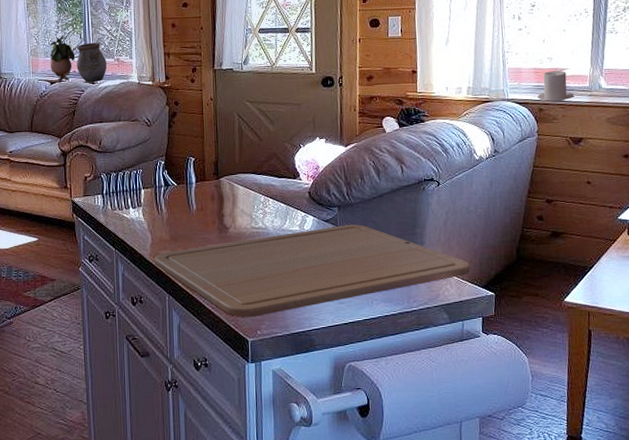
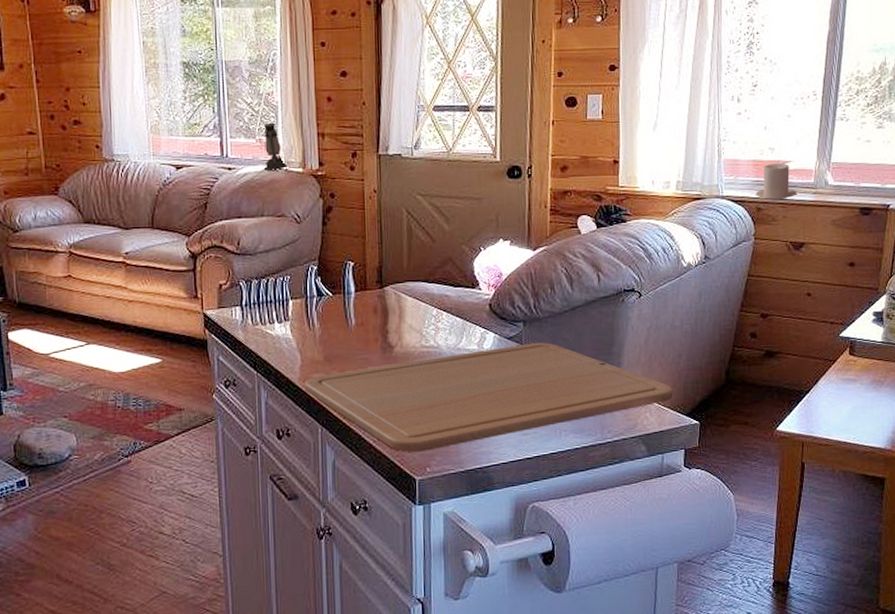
potted plant: present [50,35,75,83] -> none [175,108,207,168]
vase: present [76,42,107,83] -> none [208,118,247,169]
lantern: none [120,45,140,85] -> present [263,122,287,172]

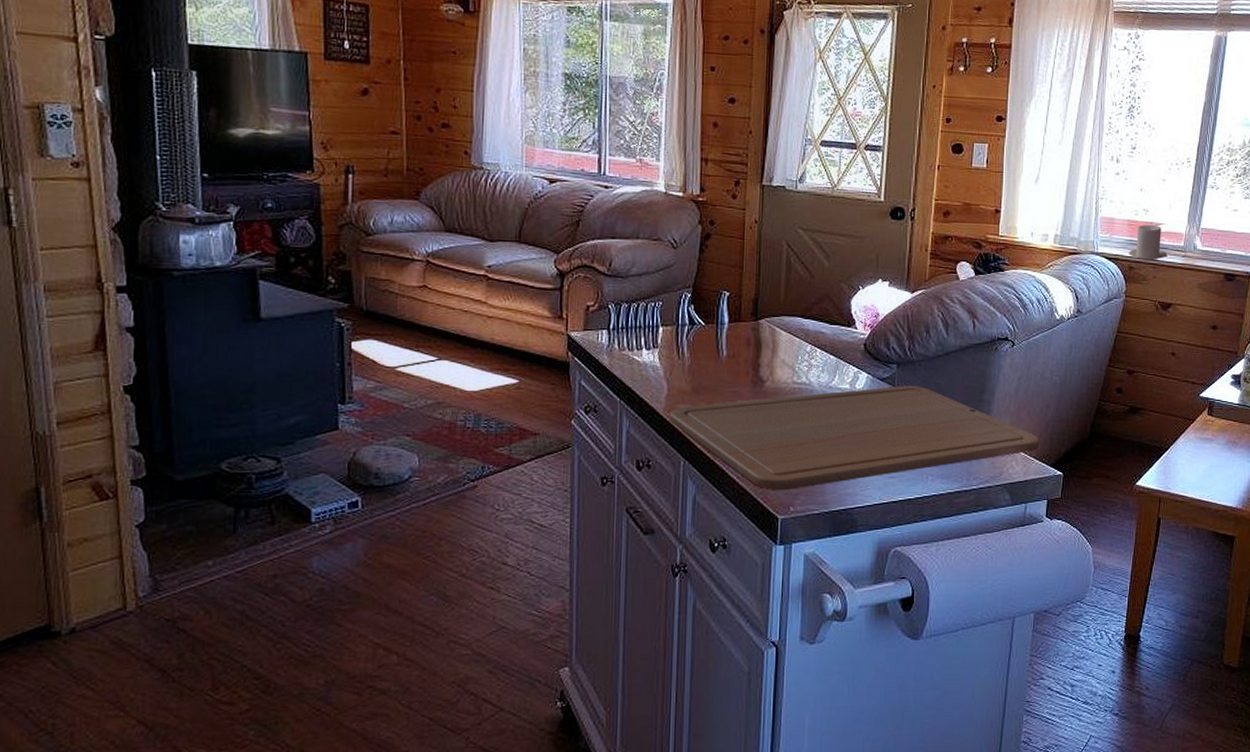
lantern: present [263,122,287,172] -> none [643,143,667,193]

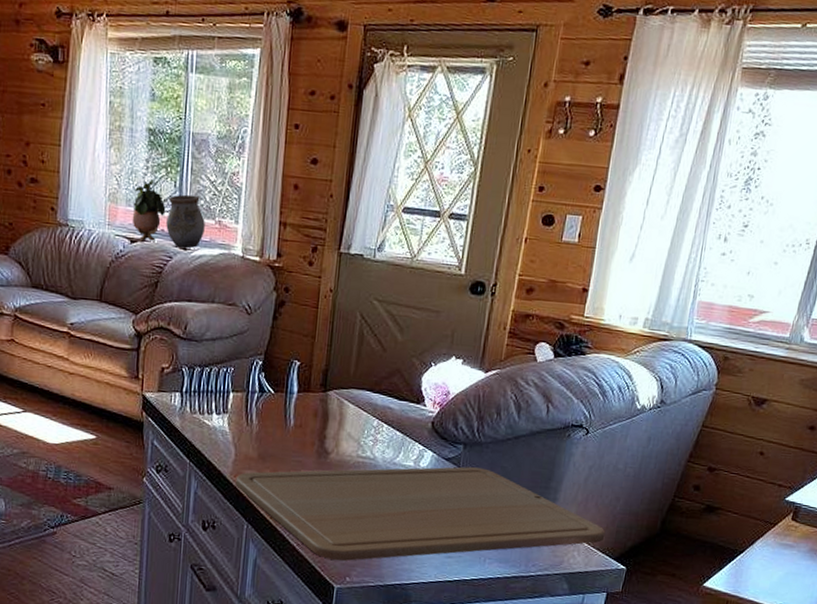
potted plant: none [550,121,585,183] -> present [132,179,166,243]
vase: none [586,135,626,187] -> present [166,194,205,249]
candle: present [1129,225,1168,261] -> none [725,312,770,352]

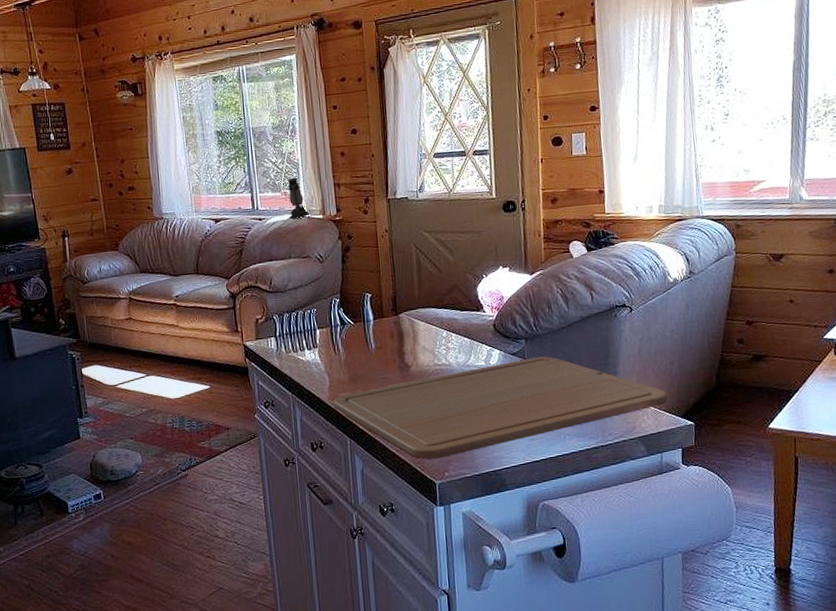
potted plant: present [132,179,166,243] -> none [212,170,240,221]
vase: present [166,194,205,249] -> none [240,175,274,220]
lantern: none [221,204,244,257] -> present [287,177,309,220]

